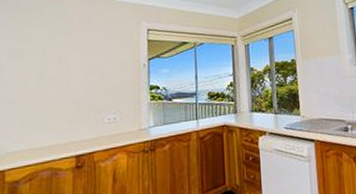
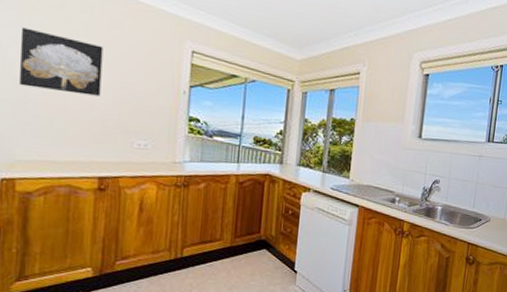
wall art: none [9,38,76,87] -> present [19,27,103,97]

